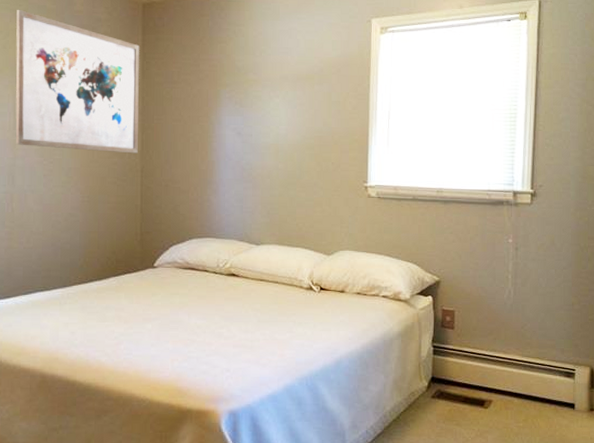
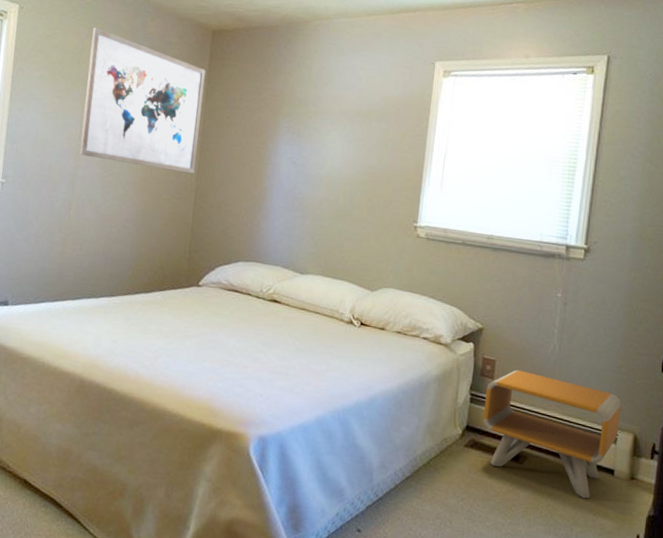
nightstand: none [447,318,577,435] -> present [483,369,621,499]

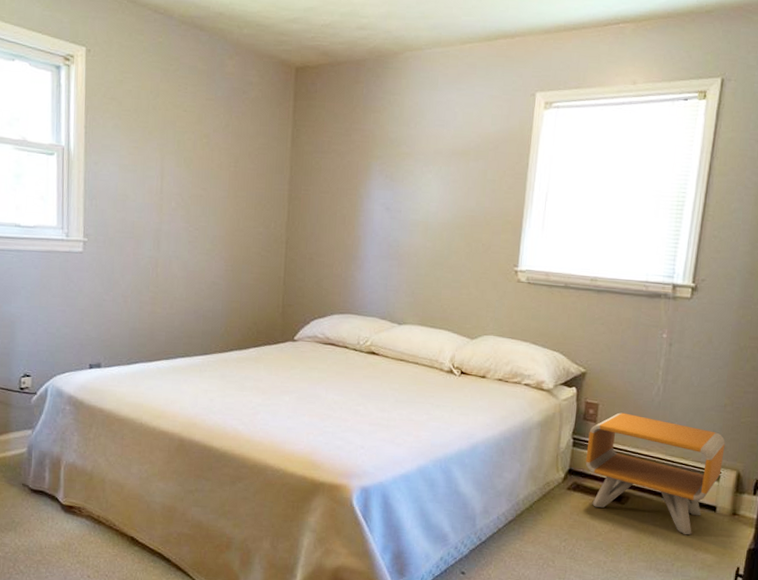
wall art: present [80,27,206,174] -> none [163,69,290,225]

